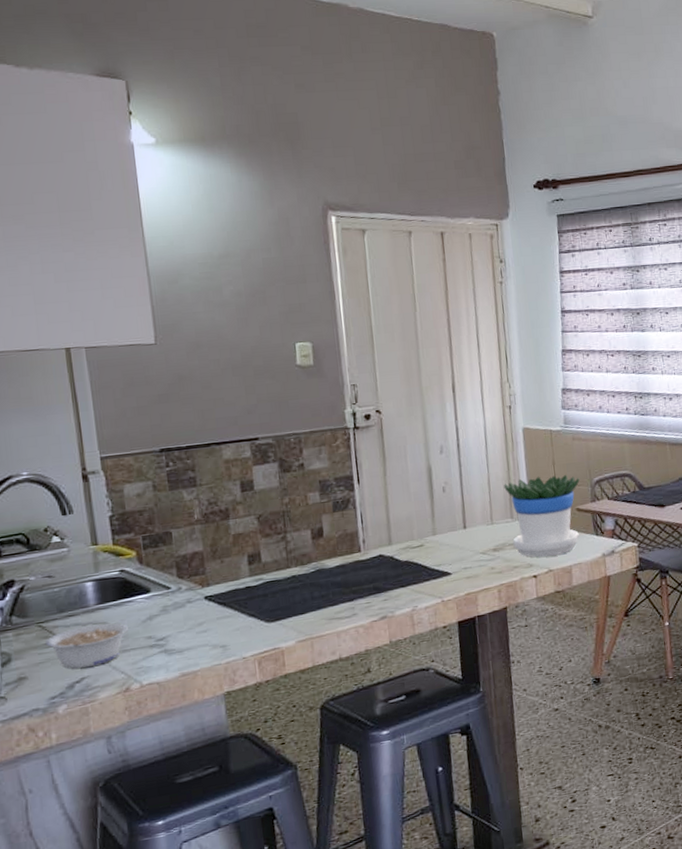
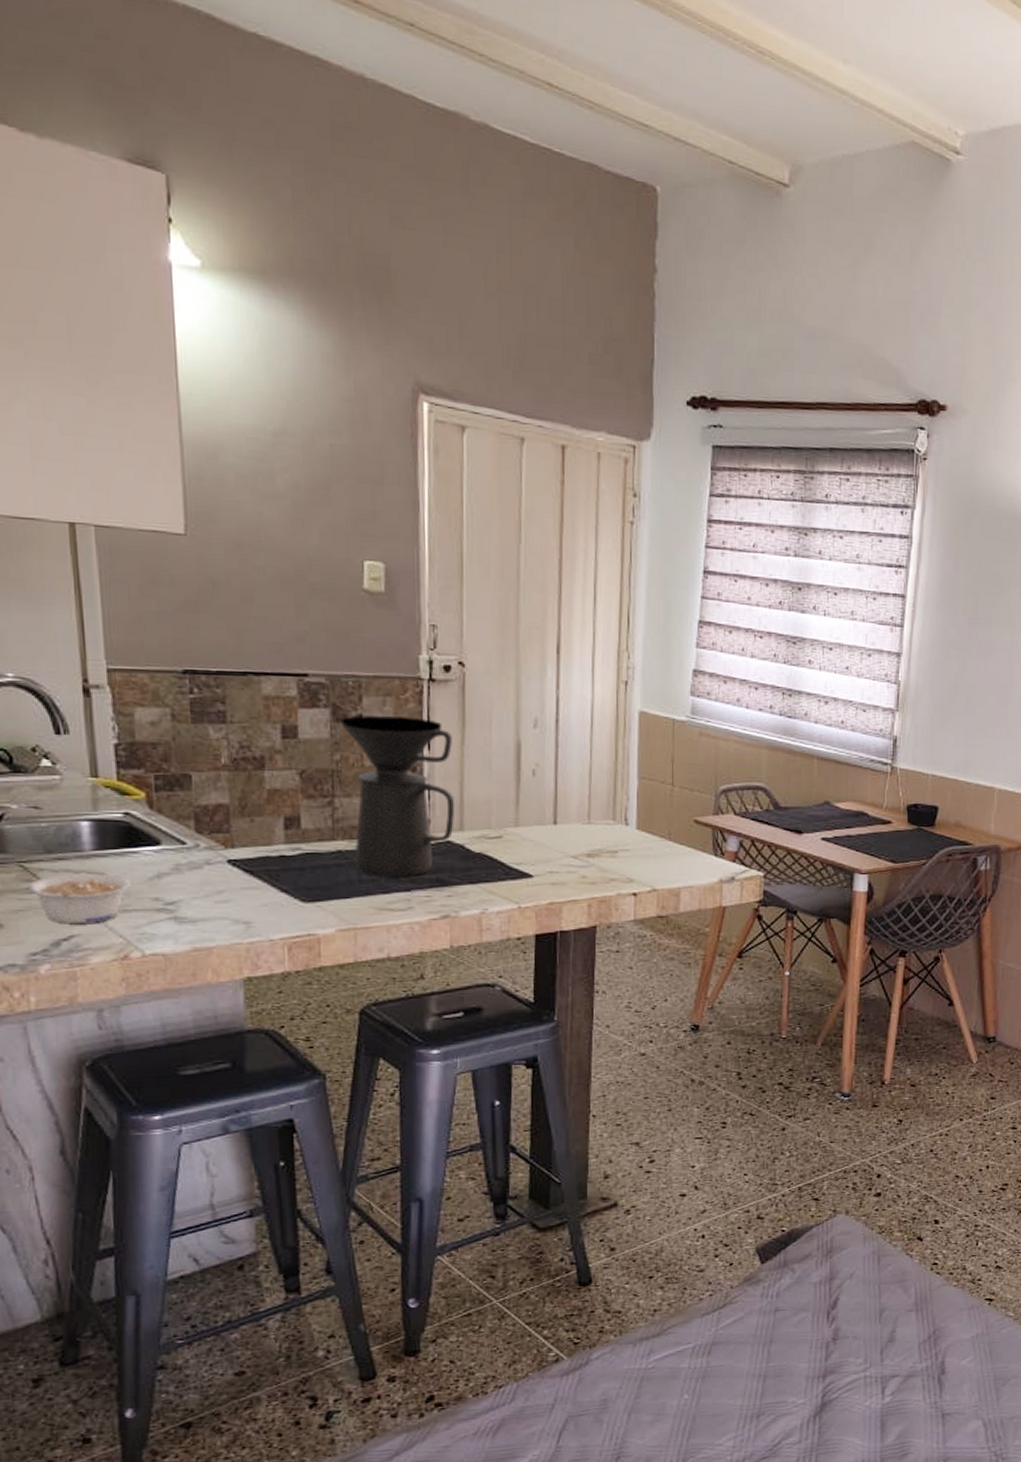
coffee maker: none [286,459,384,593] -> present [340,715,455,877]
flowerpot: present [504,475,580,557] -> none [608,773,702,872]

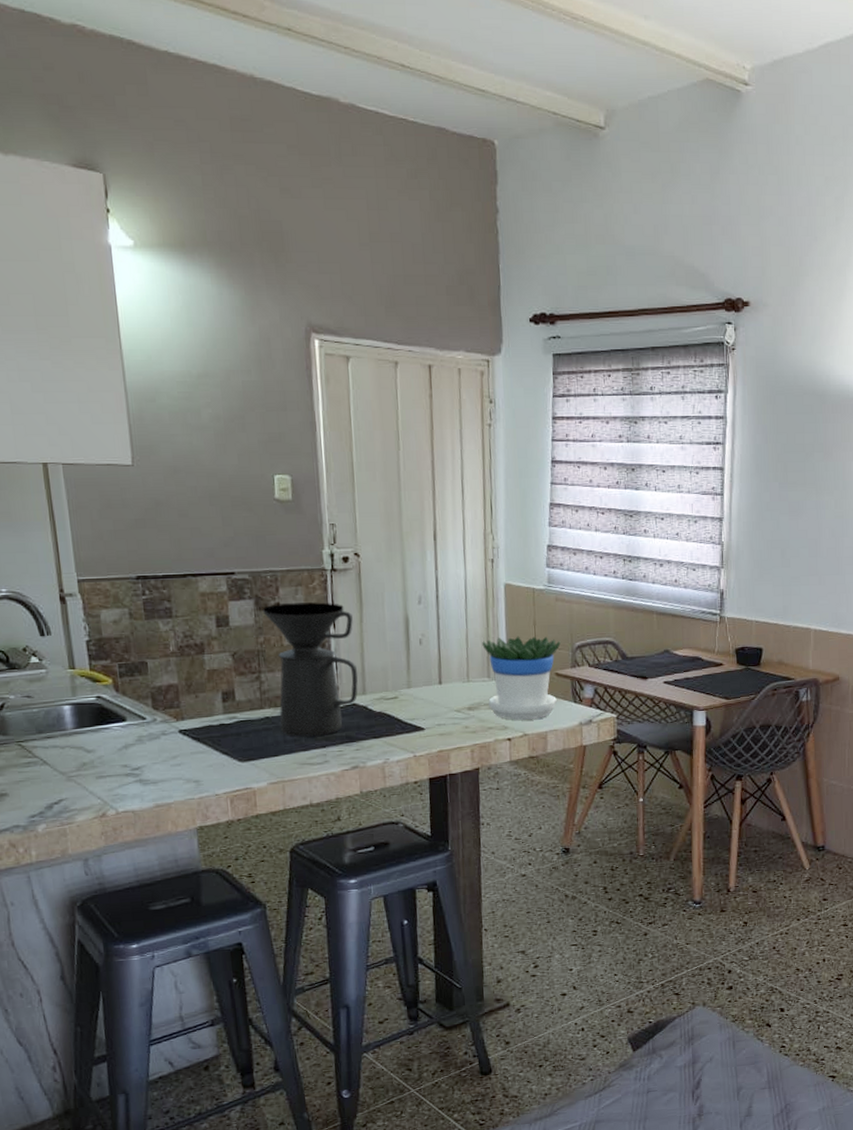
legume: present [27,874,131,923] -> none [25,748,104,790]
flowerpot: none [608,773,702,872] -> present [482,636,561,720]

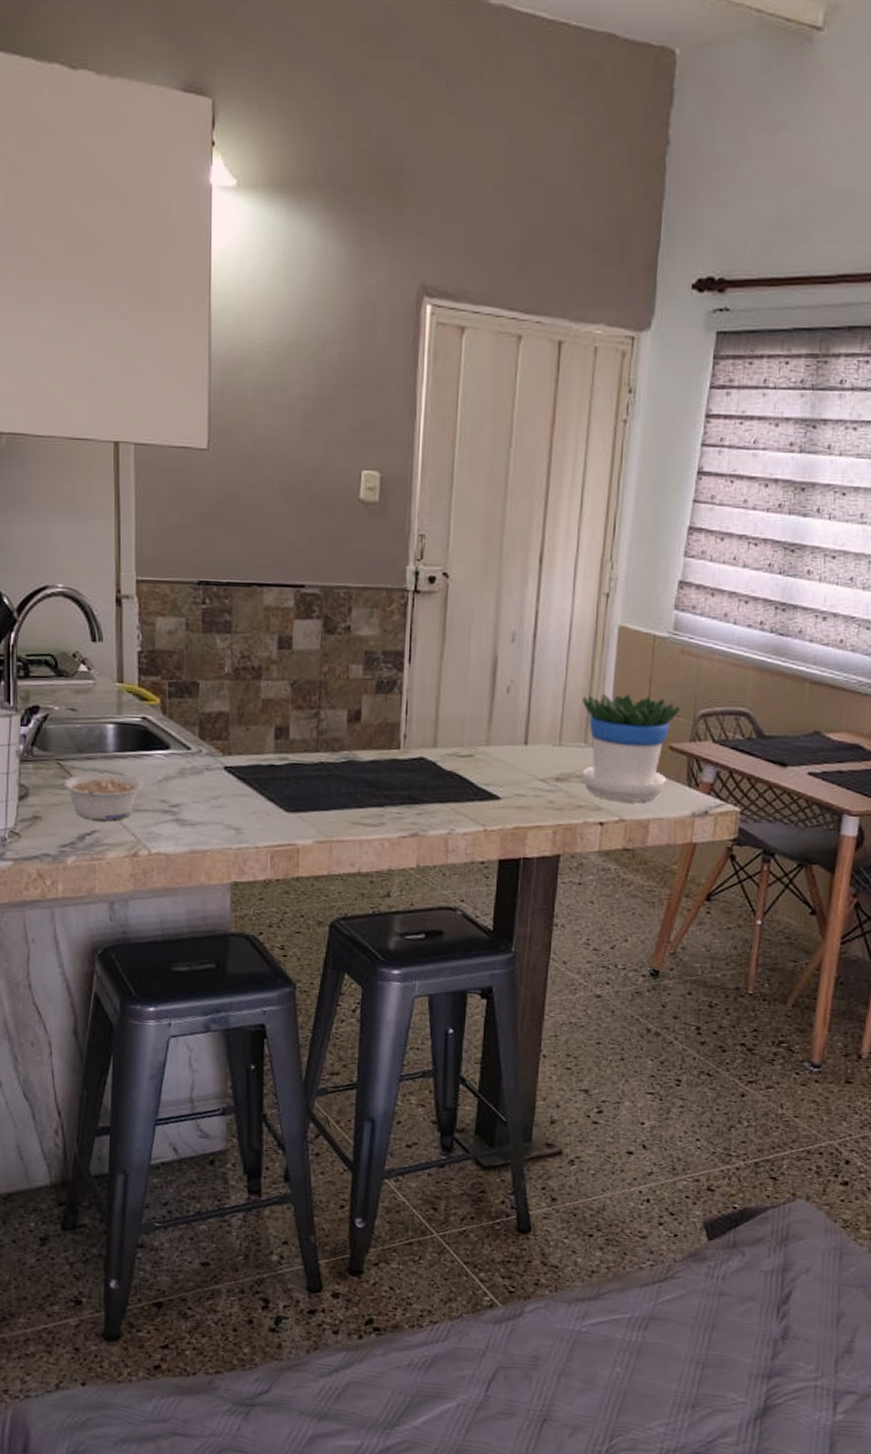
legume: none [25,748,104,790] -> present [62,773,143,820]
coffee maker: present [262,602,358,737] -> none [330,627,432,792]

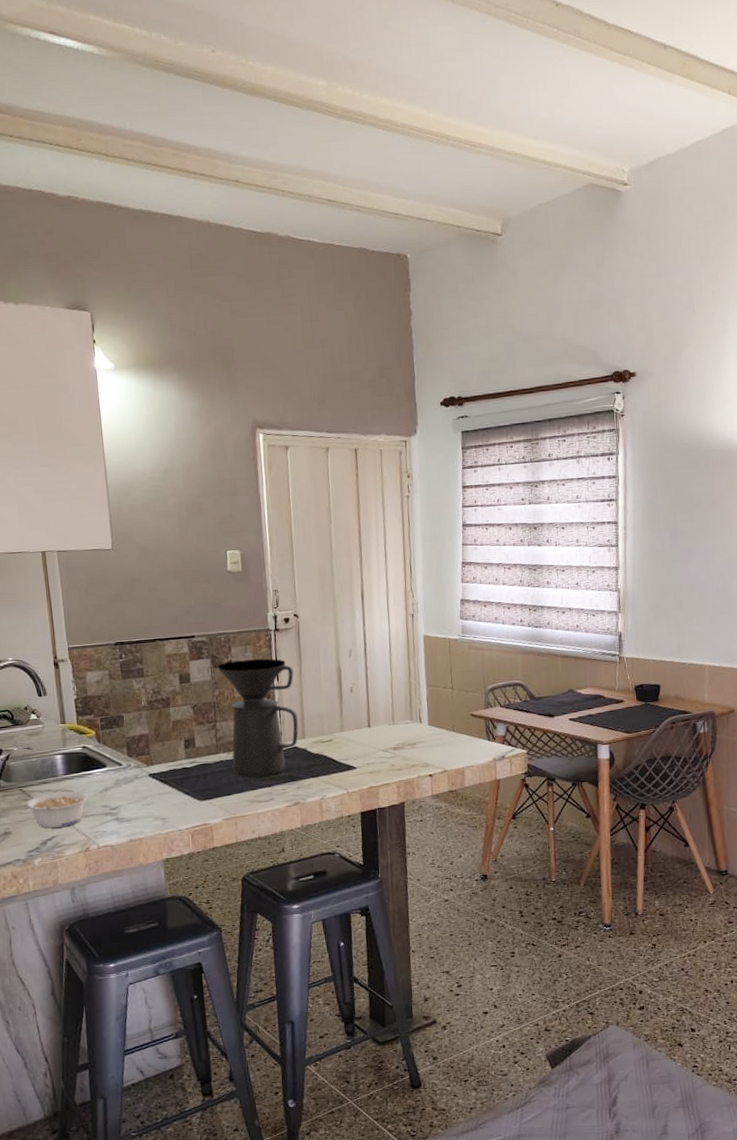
coffee maker: none [330,627,432,792] -> present [217,658,299,778]
flowerpot: present [581,694,681,802] -> none [405,681,475,758]

